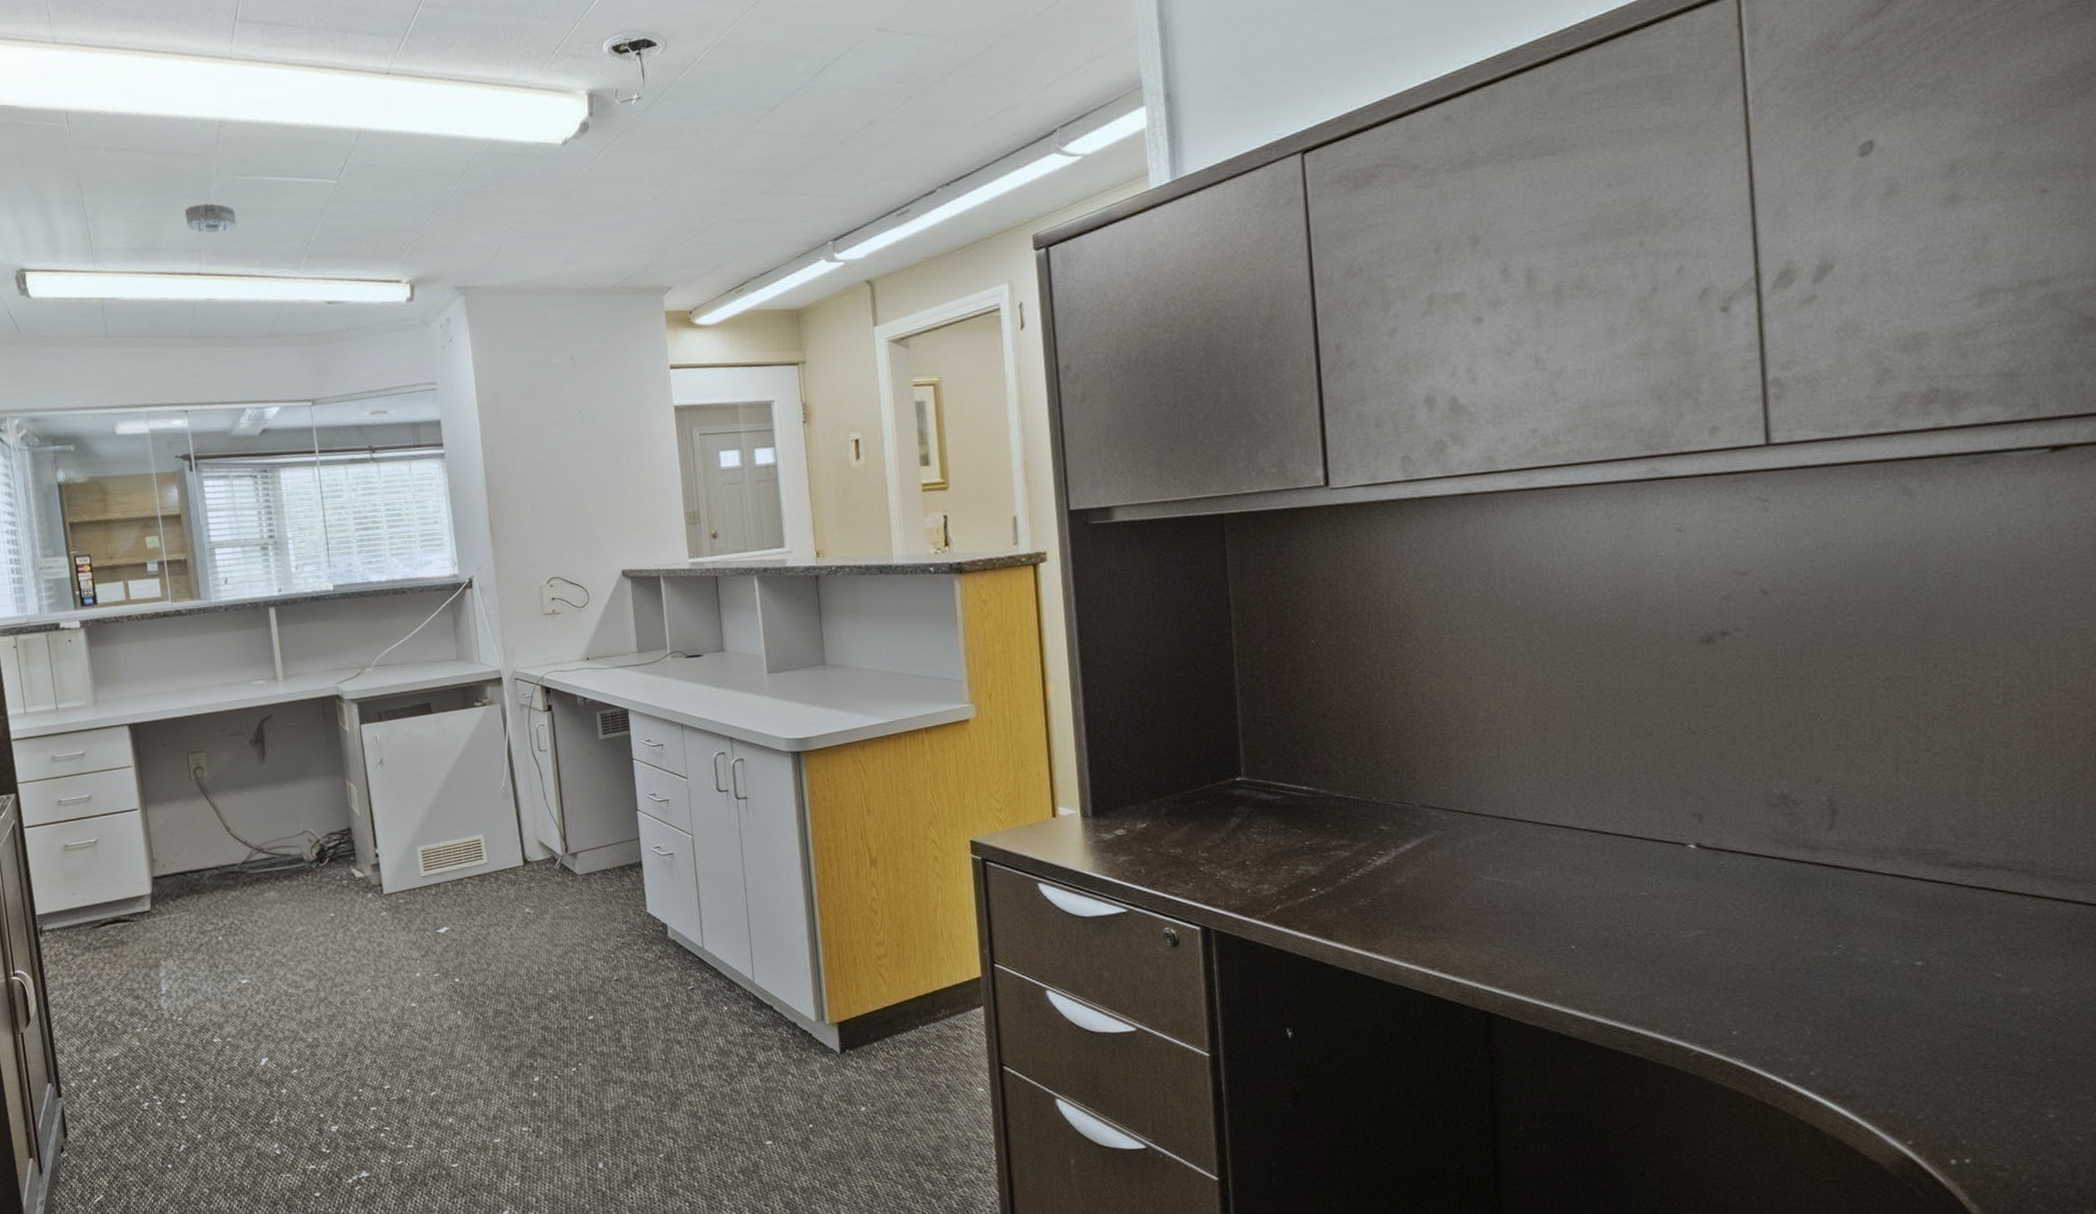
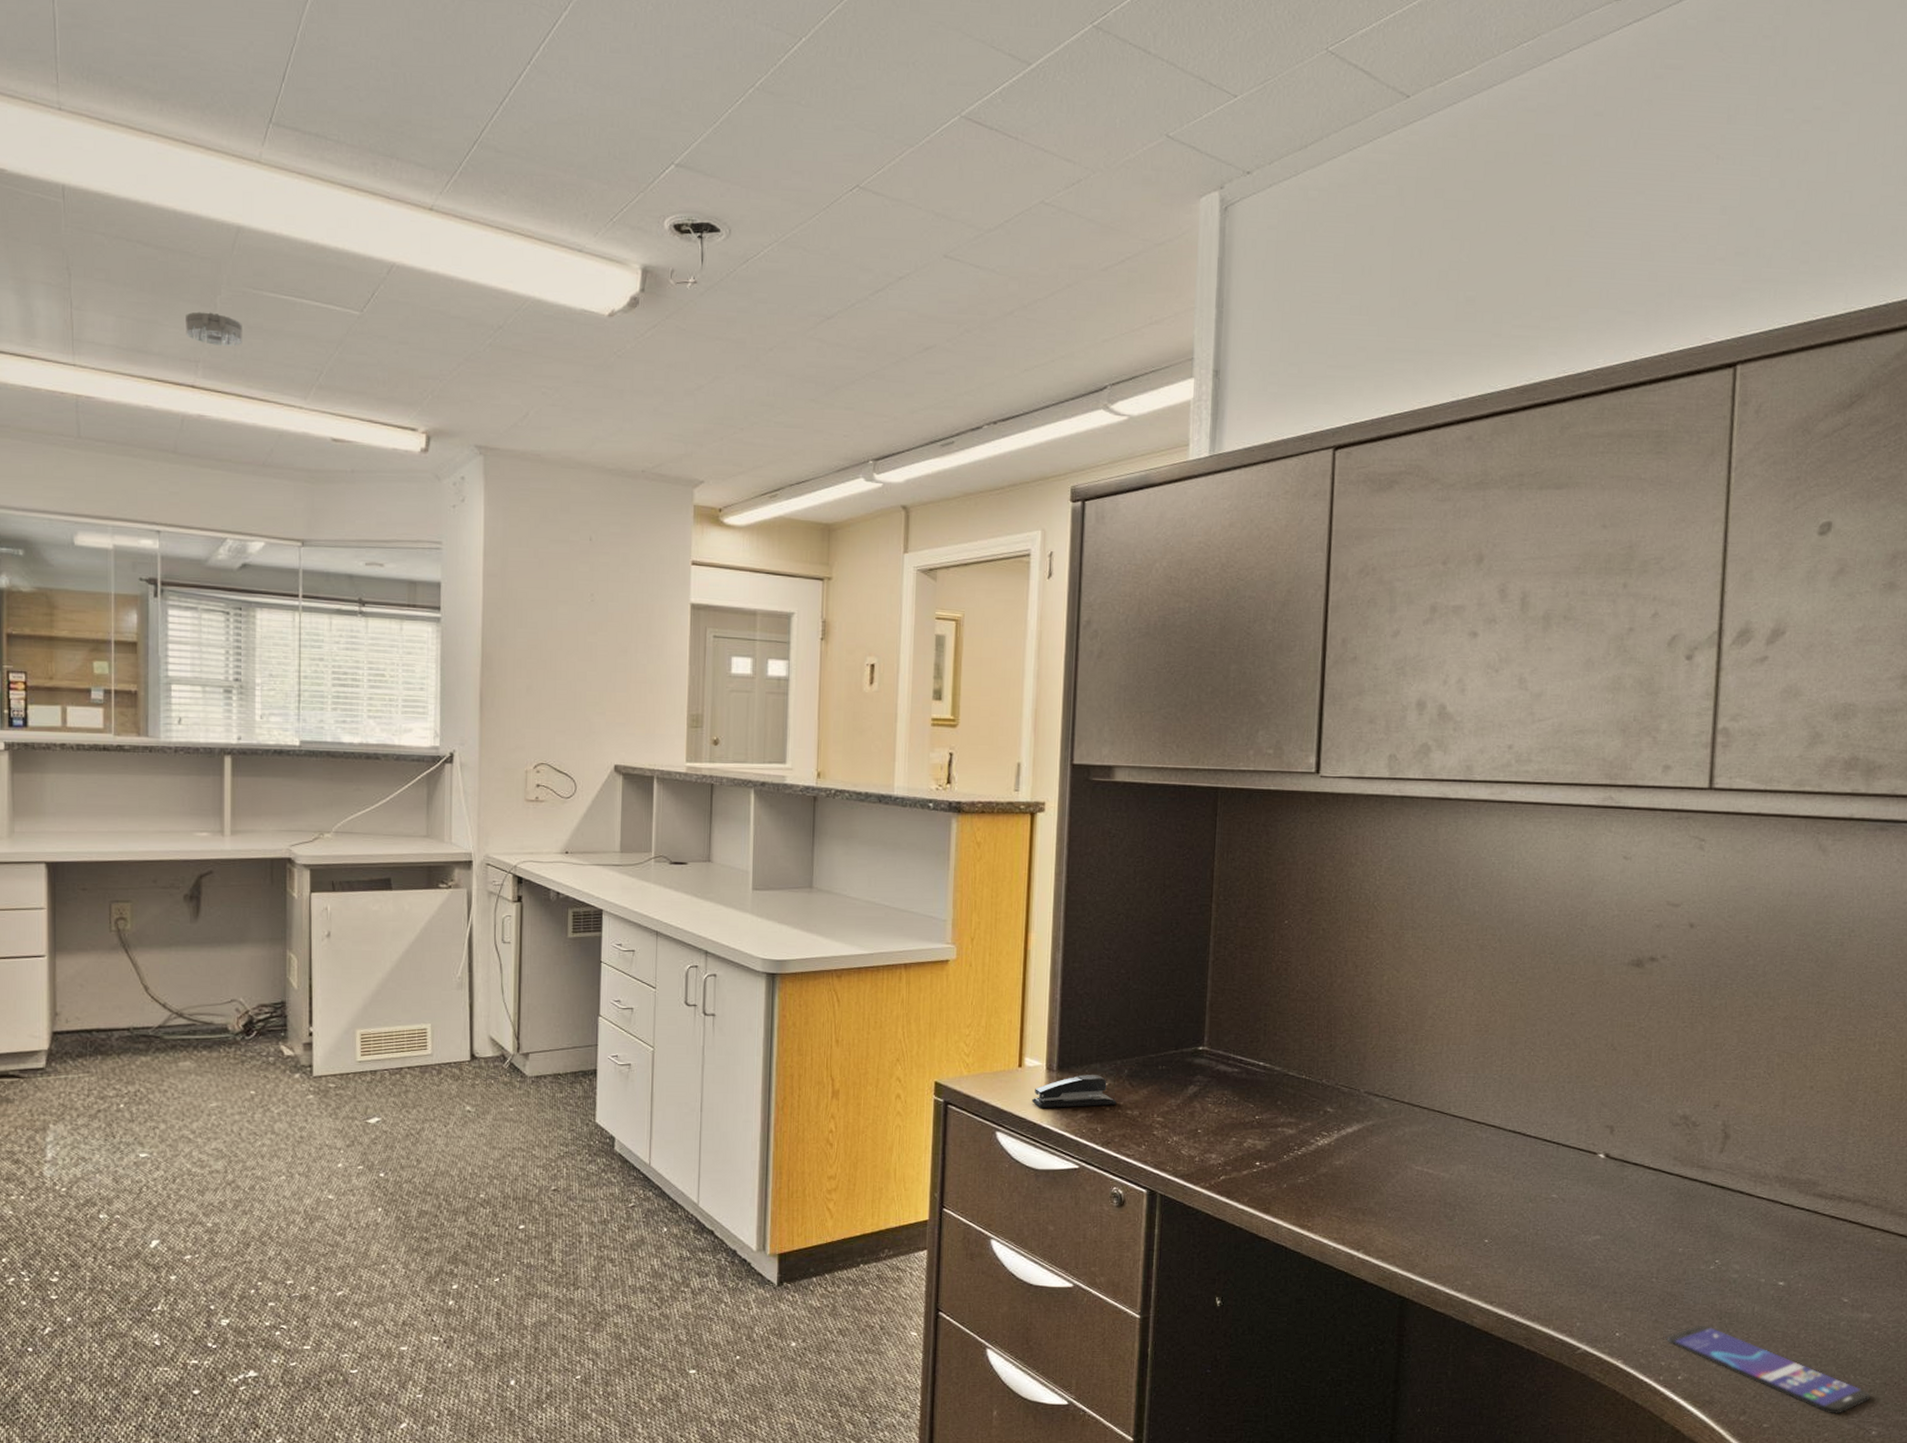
stapler: none [1070,816,1158,856] -> present [1032,1074,1117,1109]
smartphone: none [1791,1015,2042,1099] -> present [1666,1325,1871,1414]

